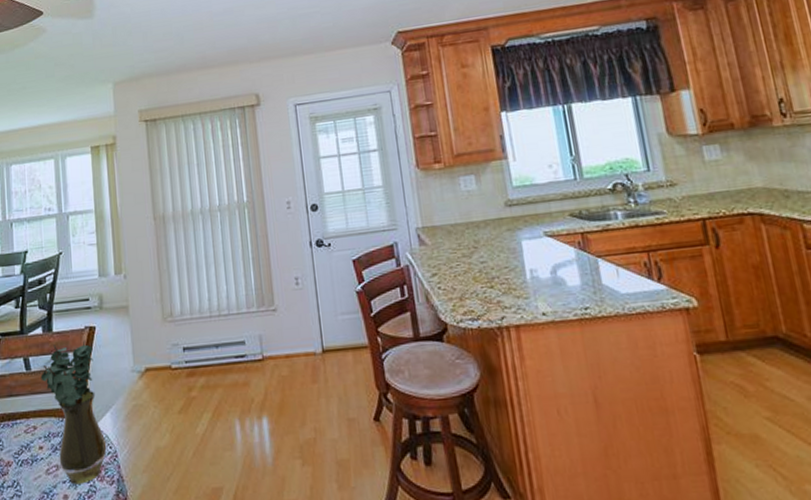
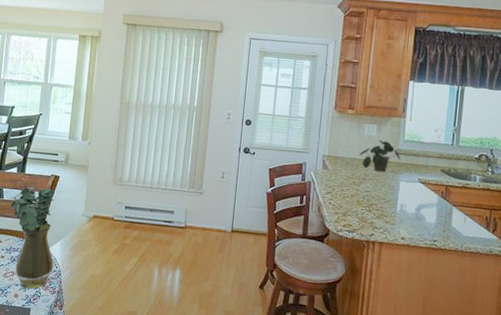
potted plant: none [460,193,515,235] -> present [359,141,401,173]

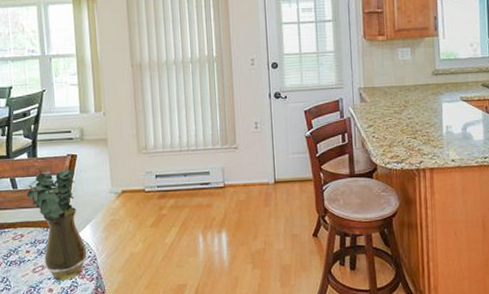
potted plant: present [359,141,401,173] -> none [396,63,440,97]

